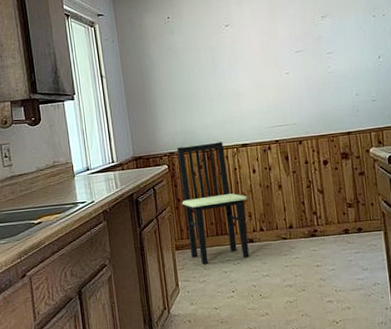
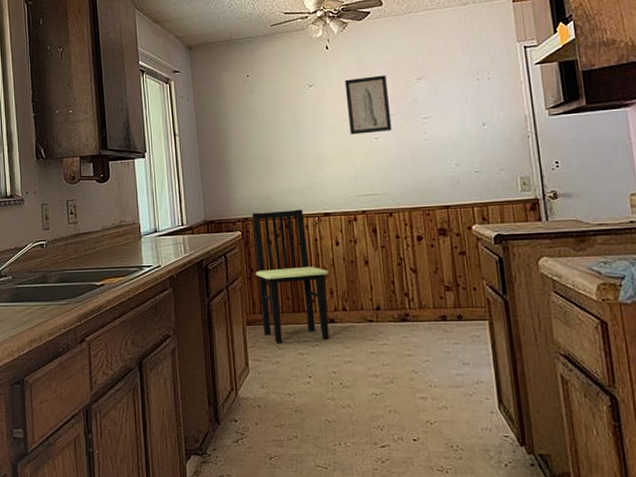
wall art: none [257,14,300,71] -> present [344,75,392,135]

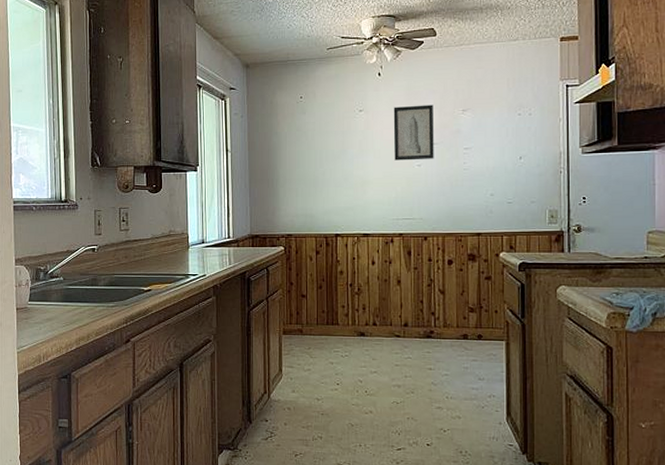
dining chair: present [252,209,330,343] -> none [294,229,363,352]

